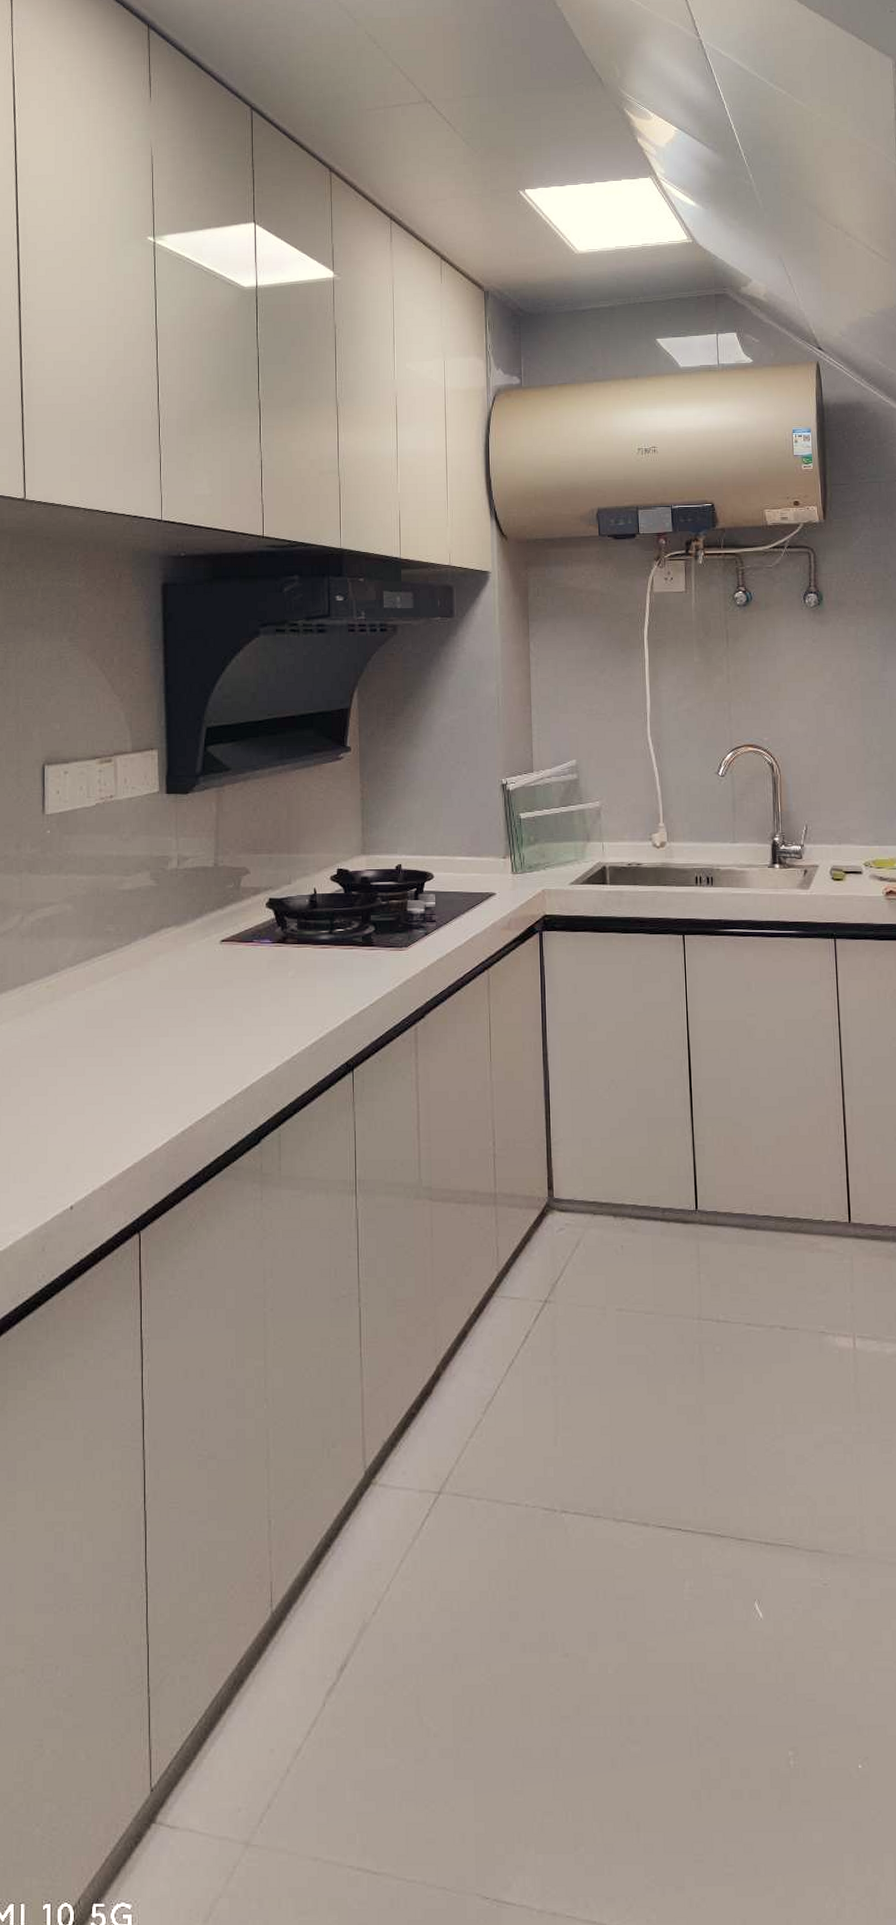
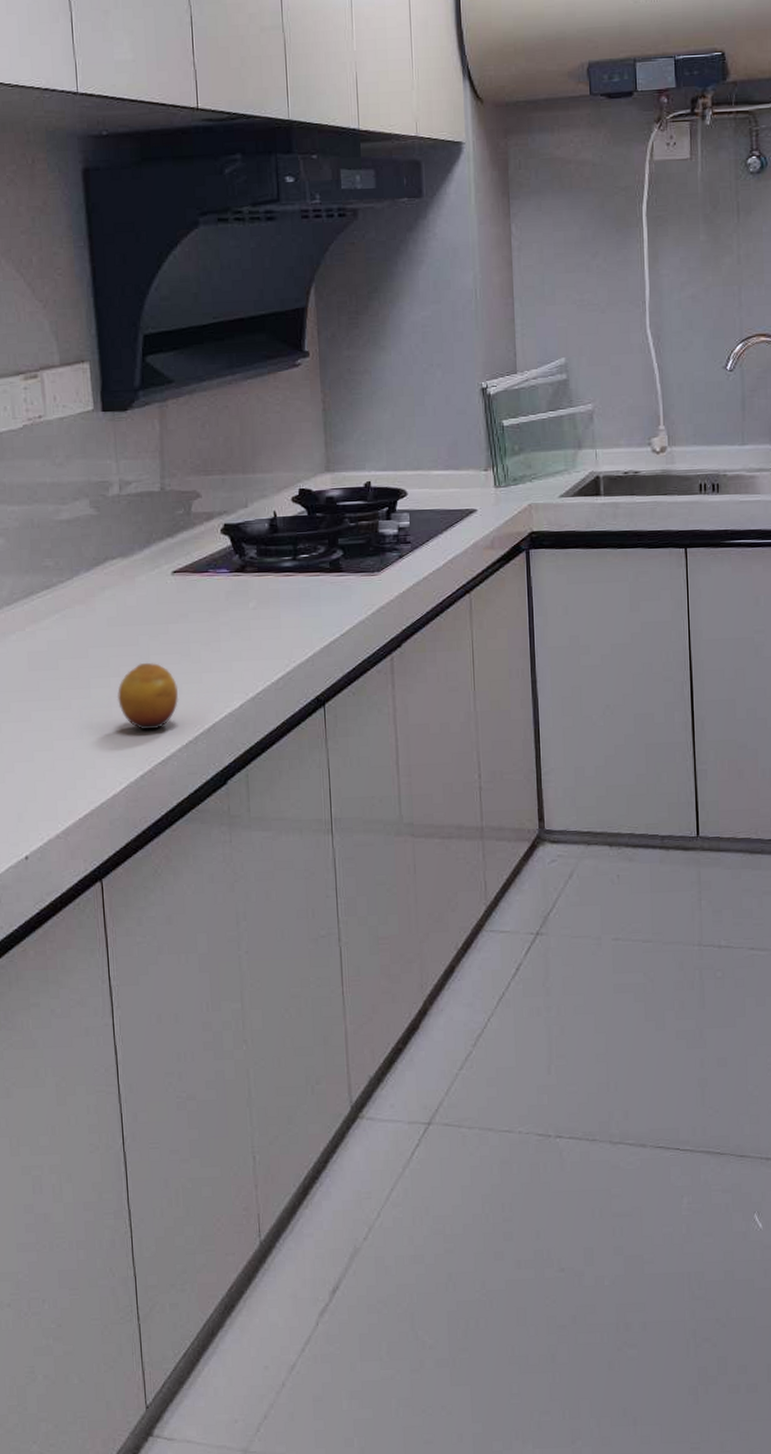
fruit: none [164,1024,221,1088] -> present [117,662,179,730]

